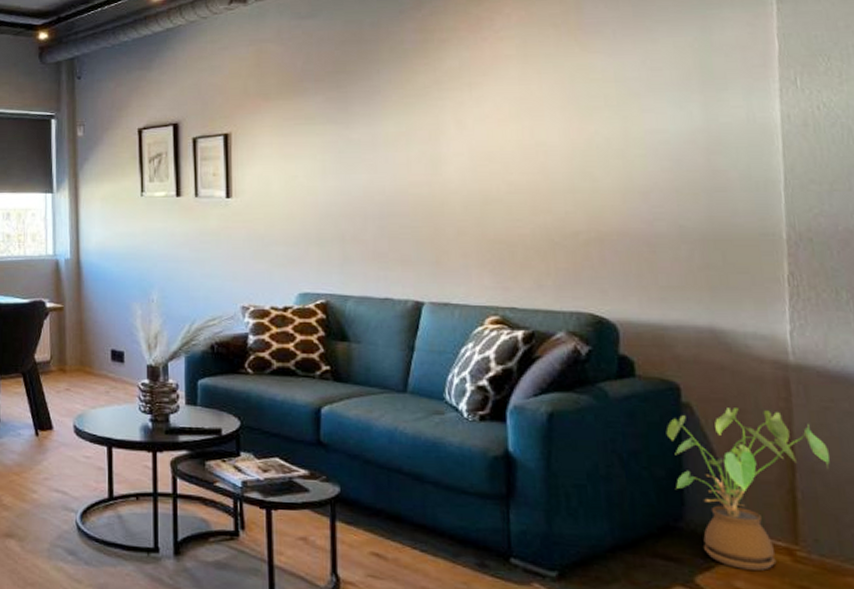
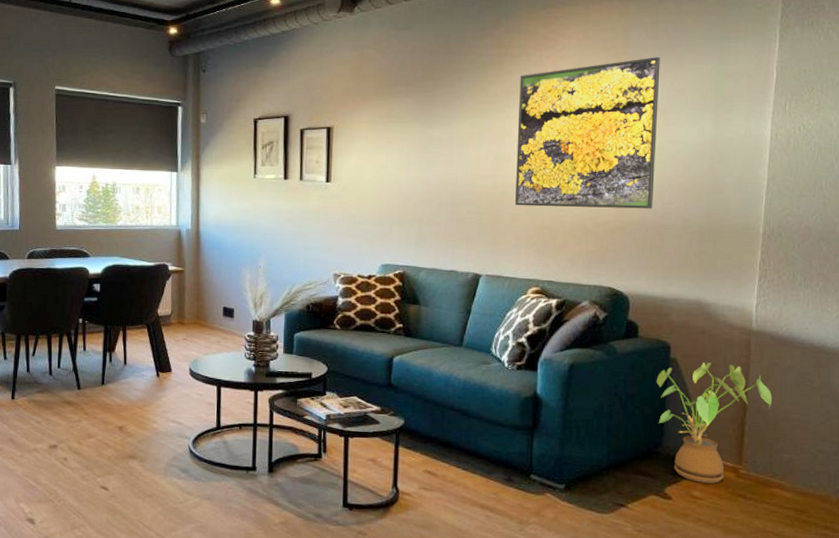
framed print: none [451,30,636,217] -> present [515,56,660,209]

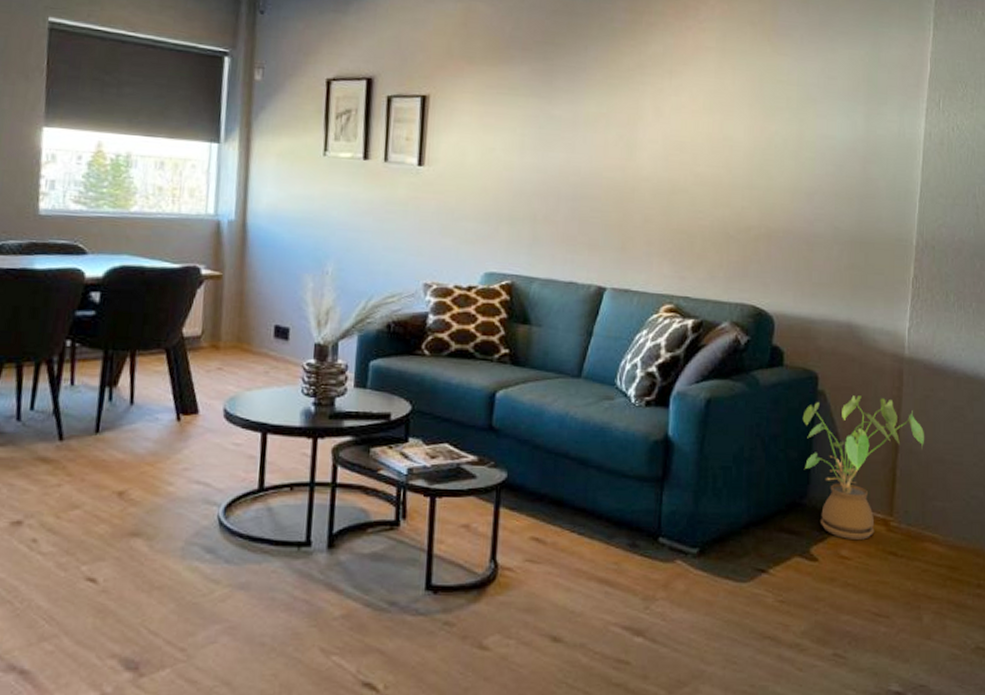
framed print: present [515,56,660,209] -> none [648,36,811,214]

